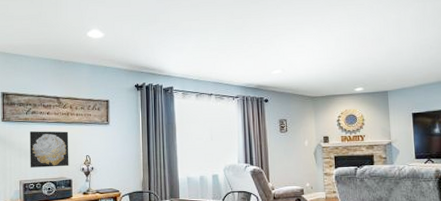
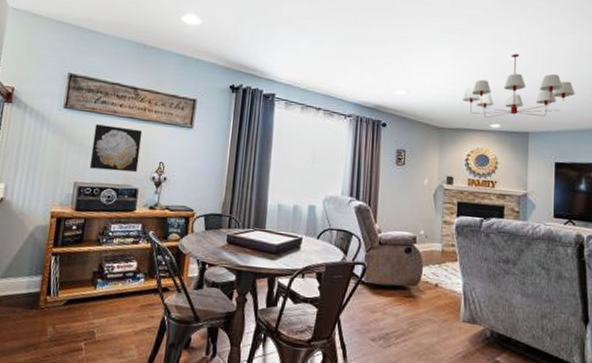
chandelier: none [329,26,424,84] -> present [463,53,575,119]

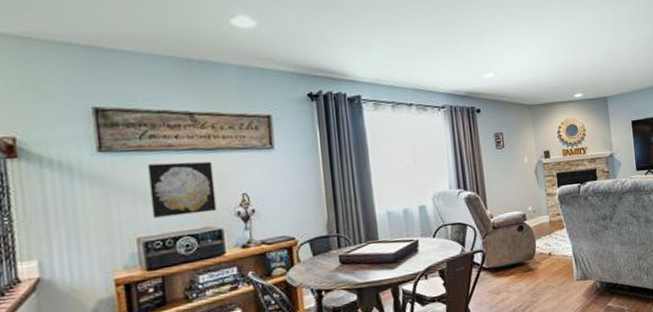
chandelier: present [463,53,575,119] -> none [546,23,640,90]

